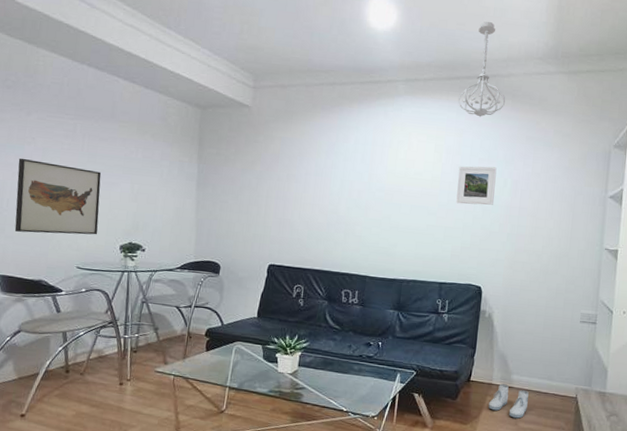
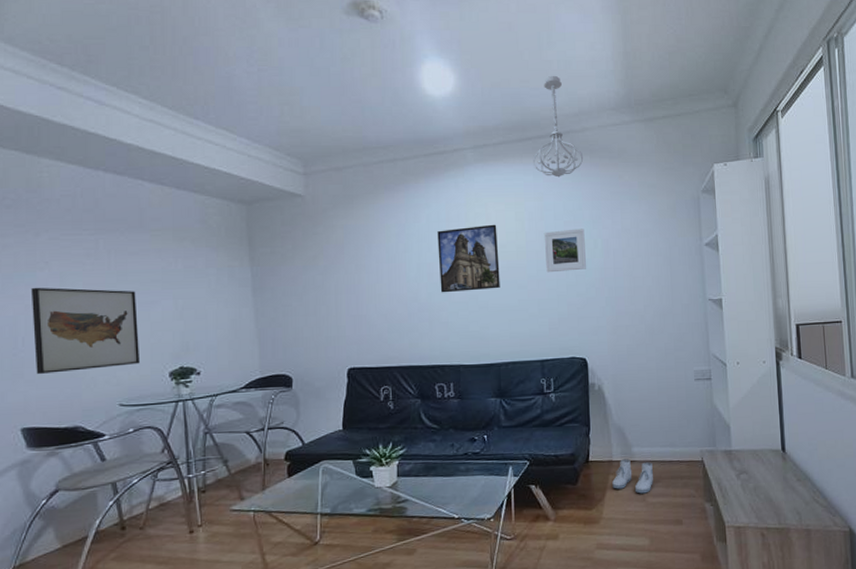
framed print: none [358,152,417,212] -> present [437,224,500,293]

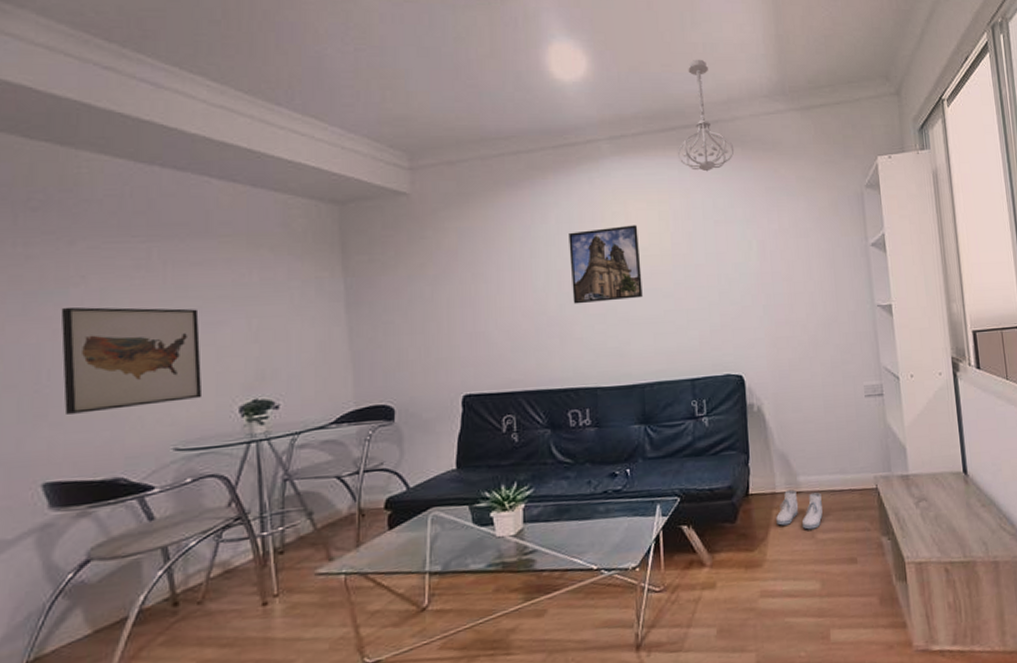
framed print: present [544,228,586,273] -> none [691,228,740,279]

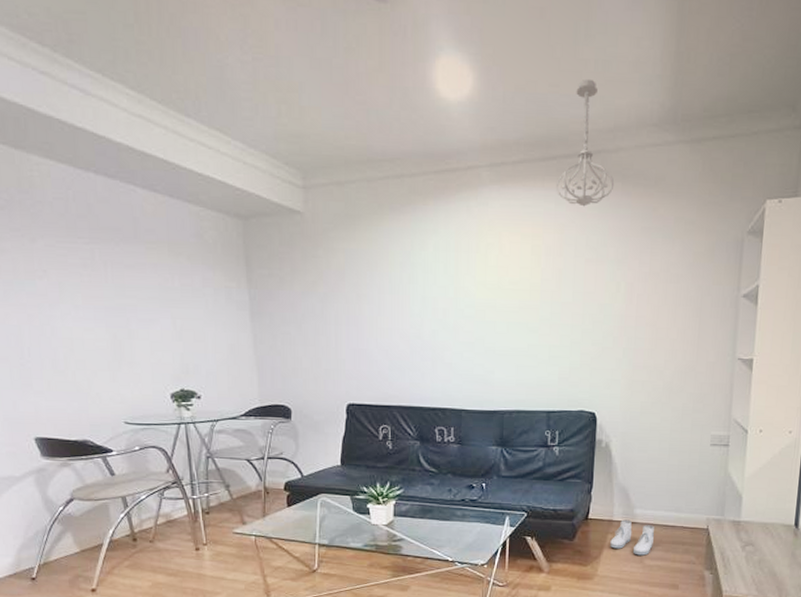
wall art: present [60,307,203,414] -> none [31,296,142,386]
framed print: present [569,225,643,304] -> none [444,257,511,332]

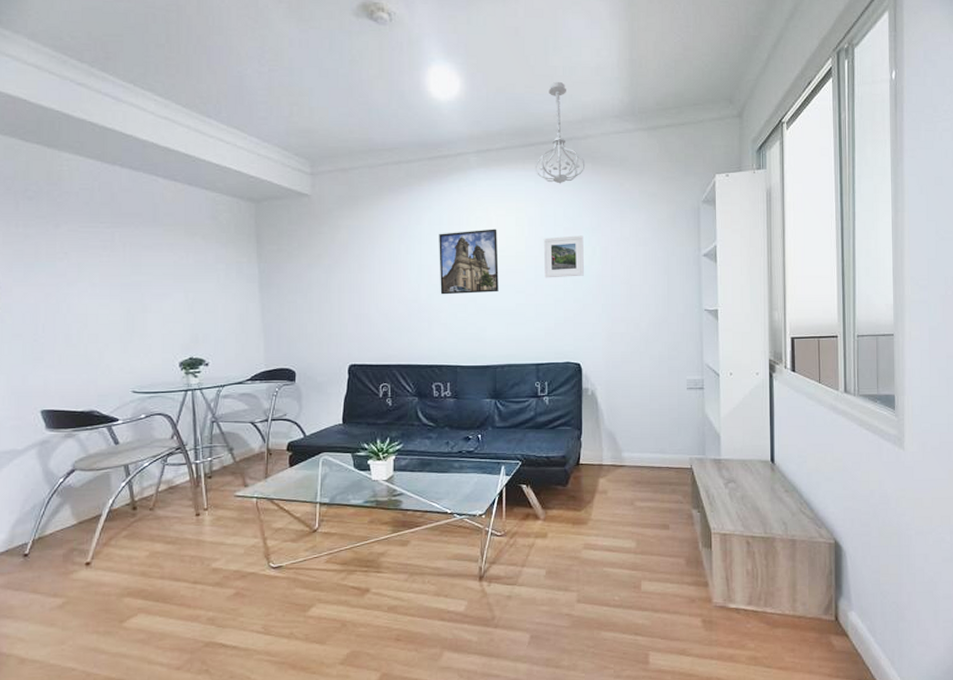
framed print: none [444,257,511,332] -> present [439,229,499,295]
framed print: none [561,268,607,317] -> present [543,235,584,278]
boots: present [610,519,654,556] -> none [602,463,642,498]

